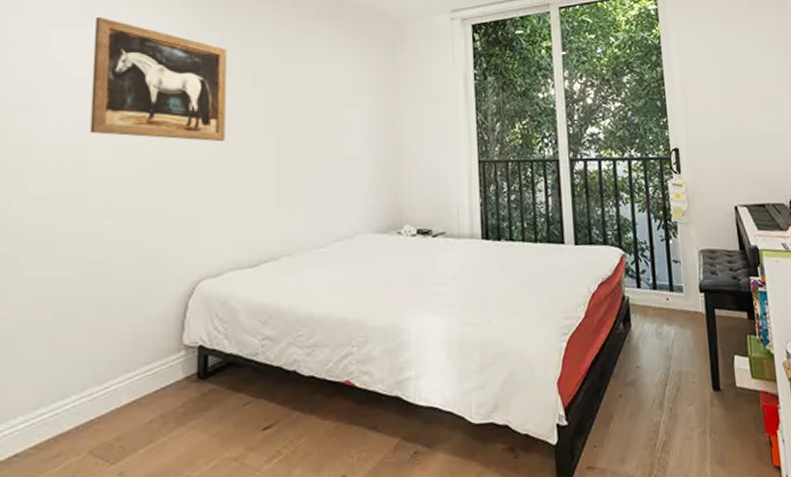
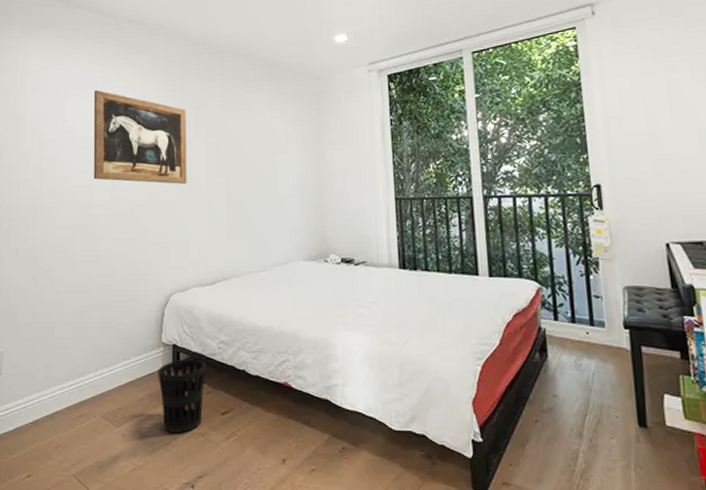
wastebasket: none [176,362,245,462] -> present [158,359,207,433]

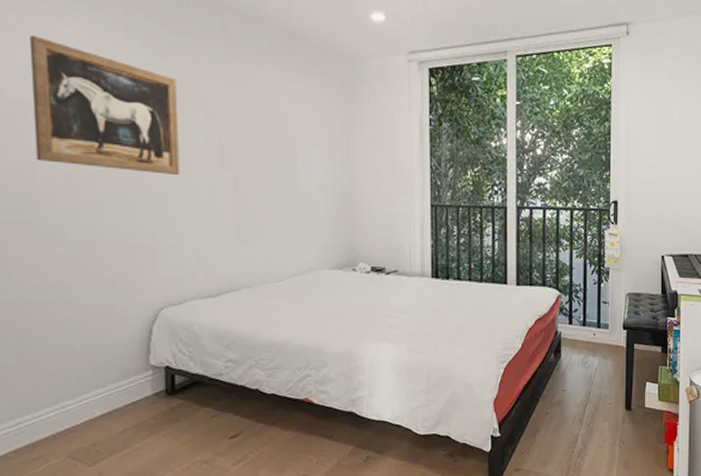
wastebasket: present [158,359,207,433] -> none [145,381,211,465]

